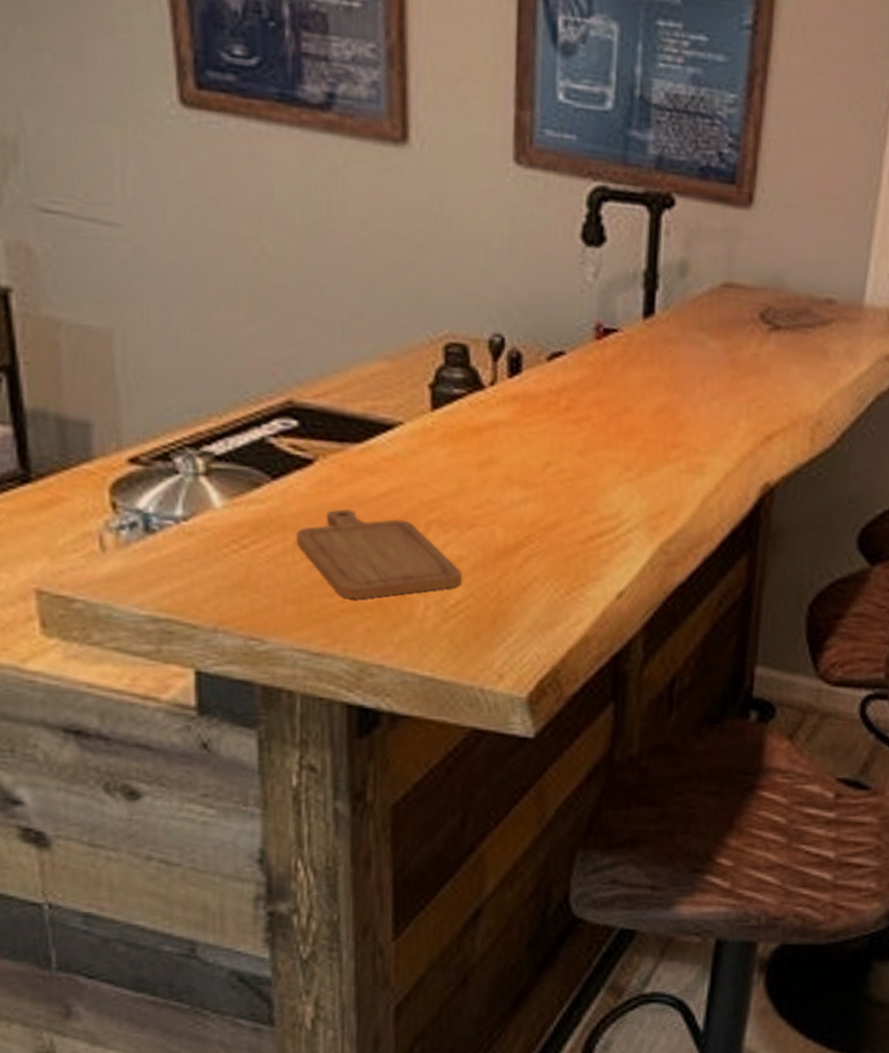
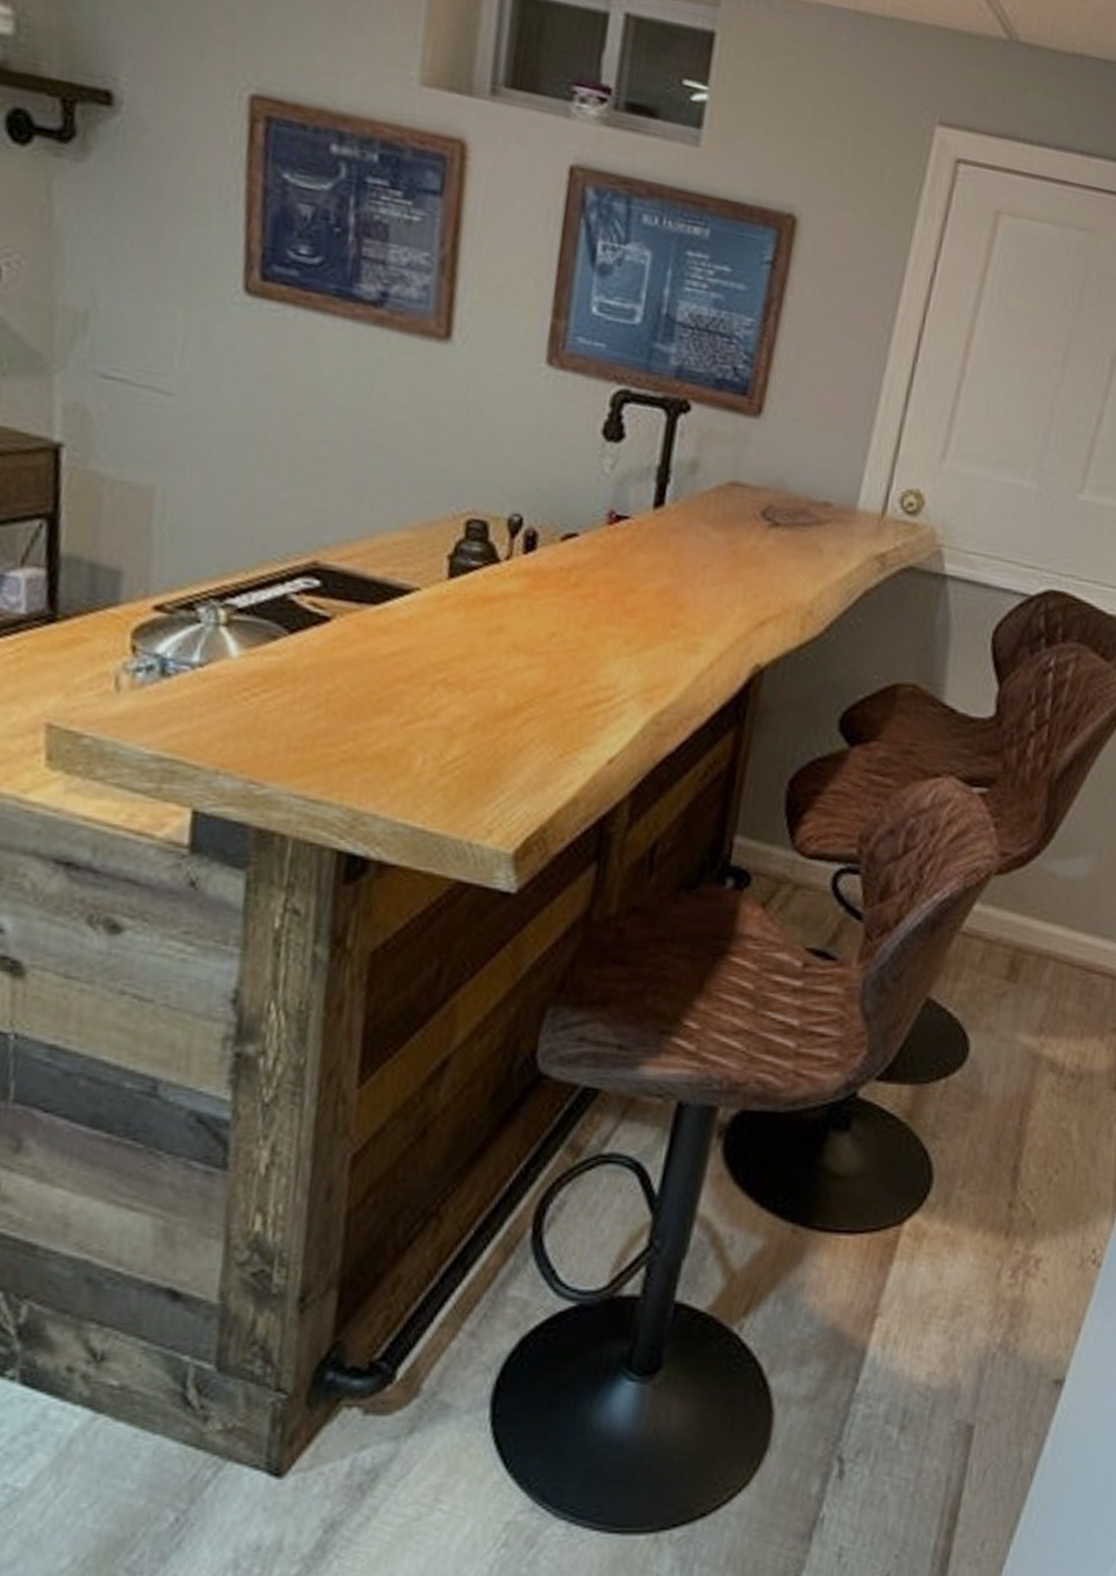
chopping board: present [296,509,462,600] -> none [305,664,462,751]

